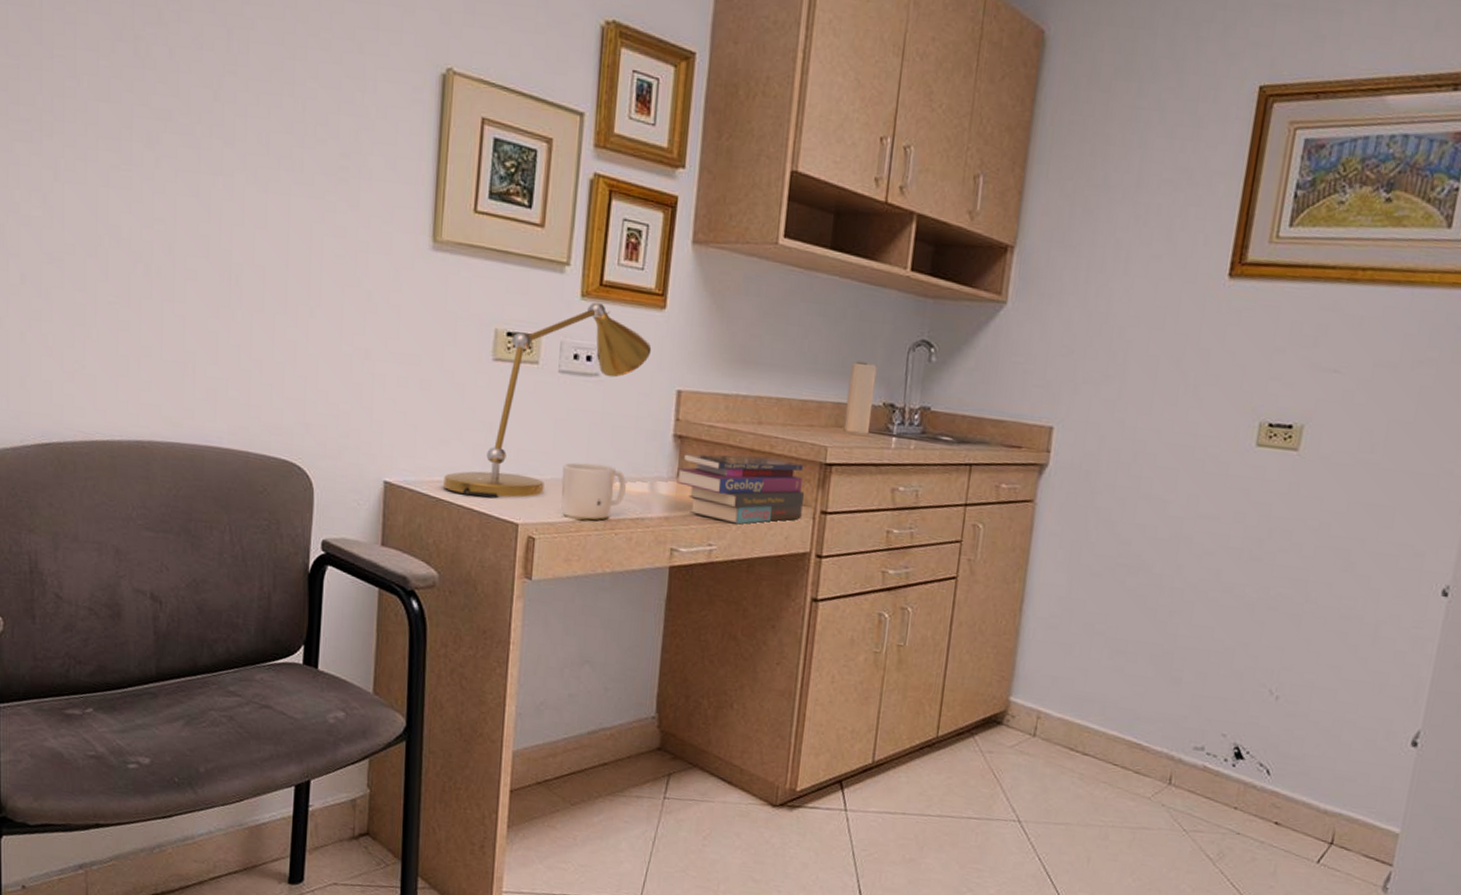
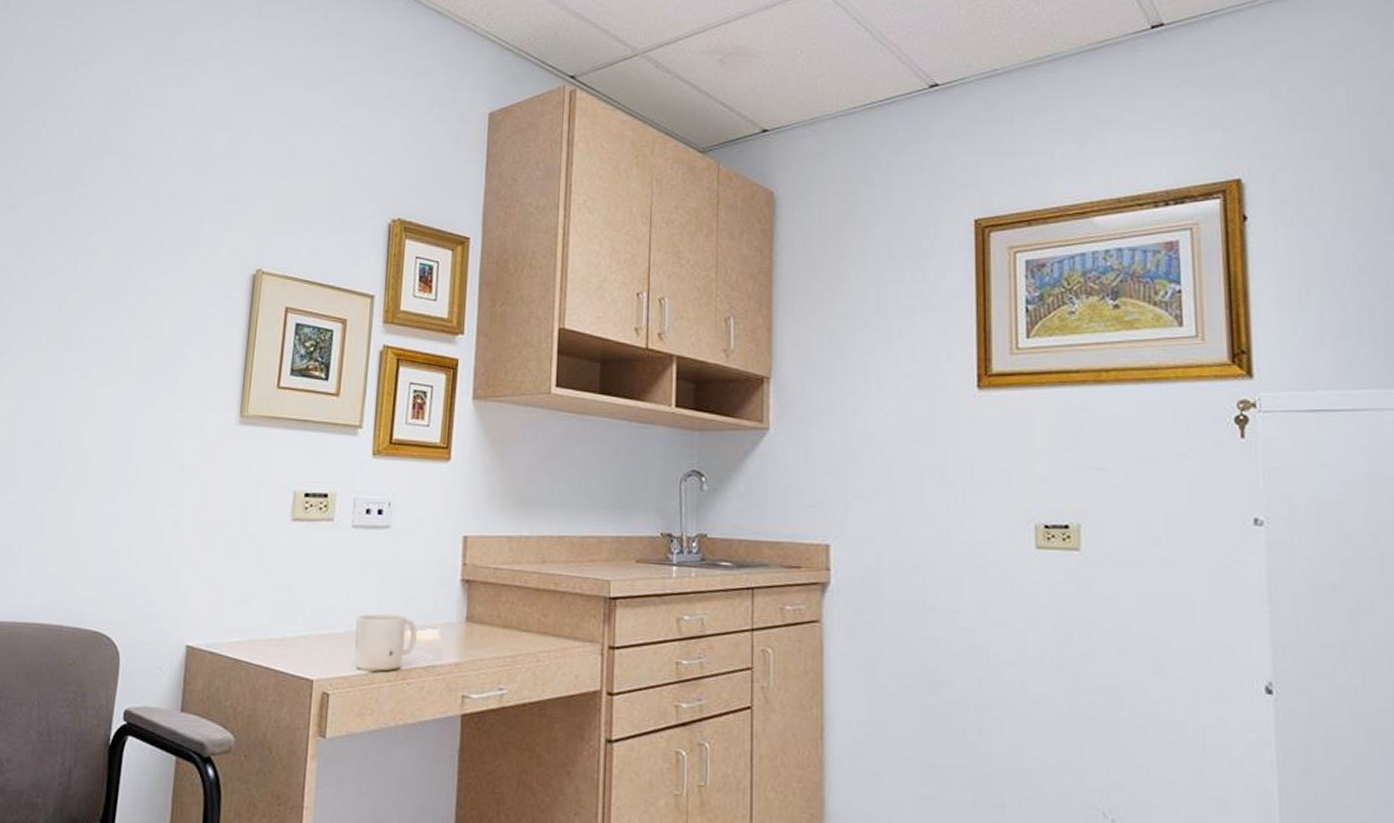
desk lamp: present [444,302,652,498] -> none [242,459,438,656]
books: present [676,454,804,525] -> none [466,594,590,666]
paper towel roll: present [843,361,878,434] -> none [624,495,652,566]

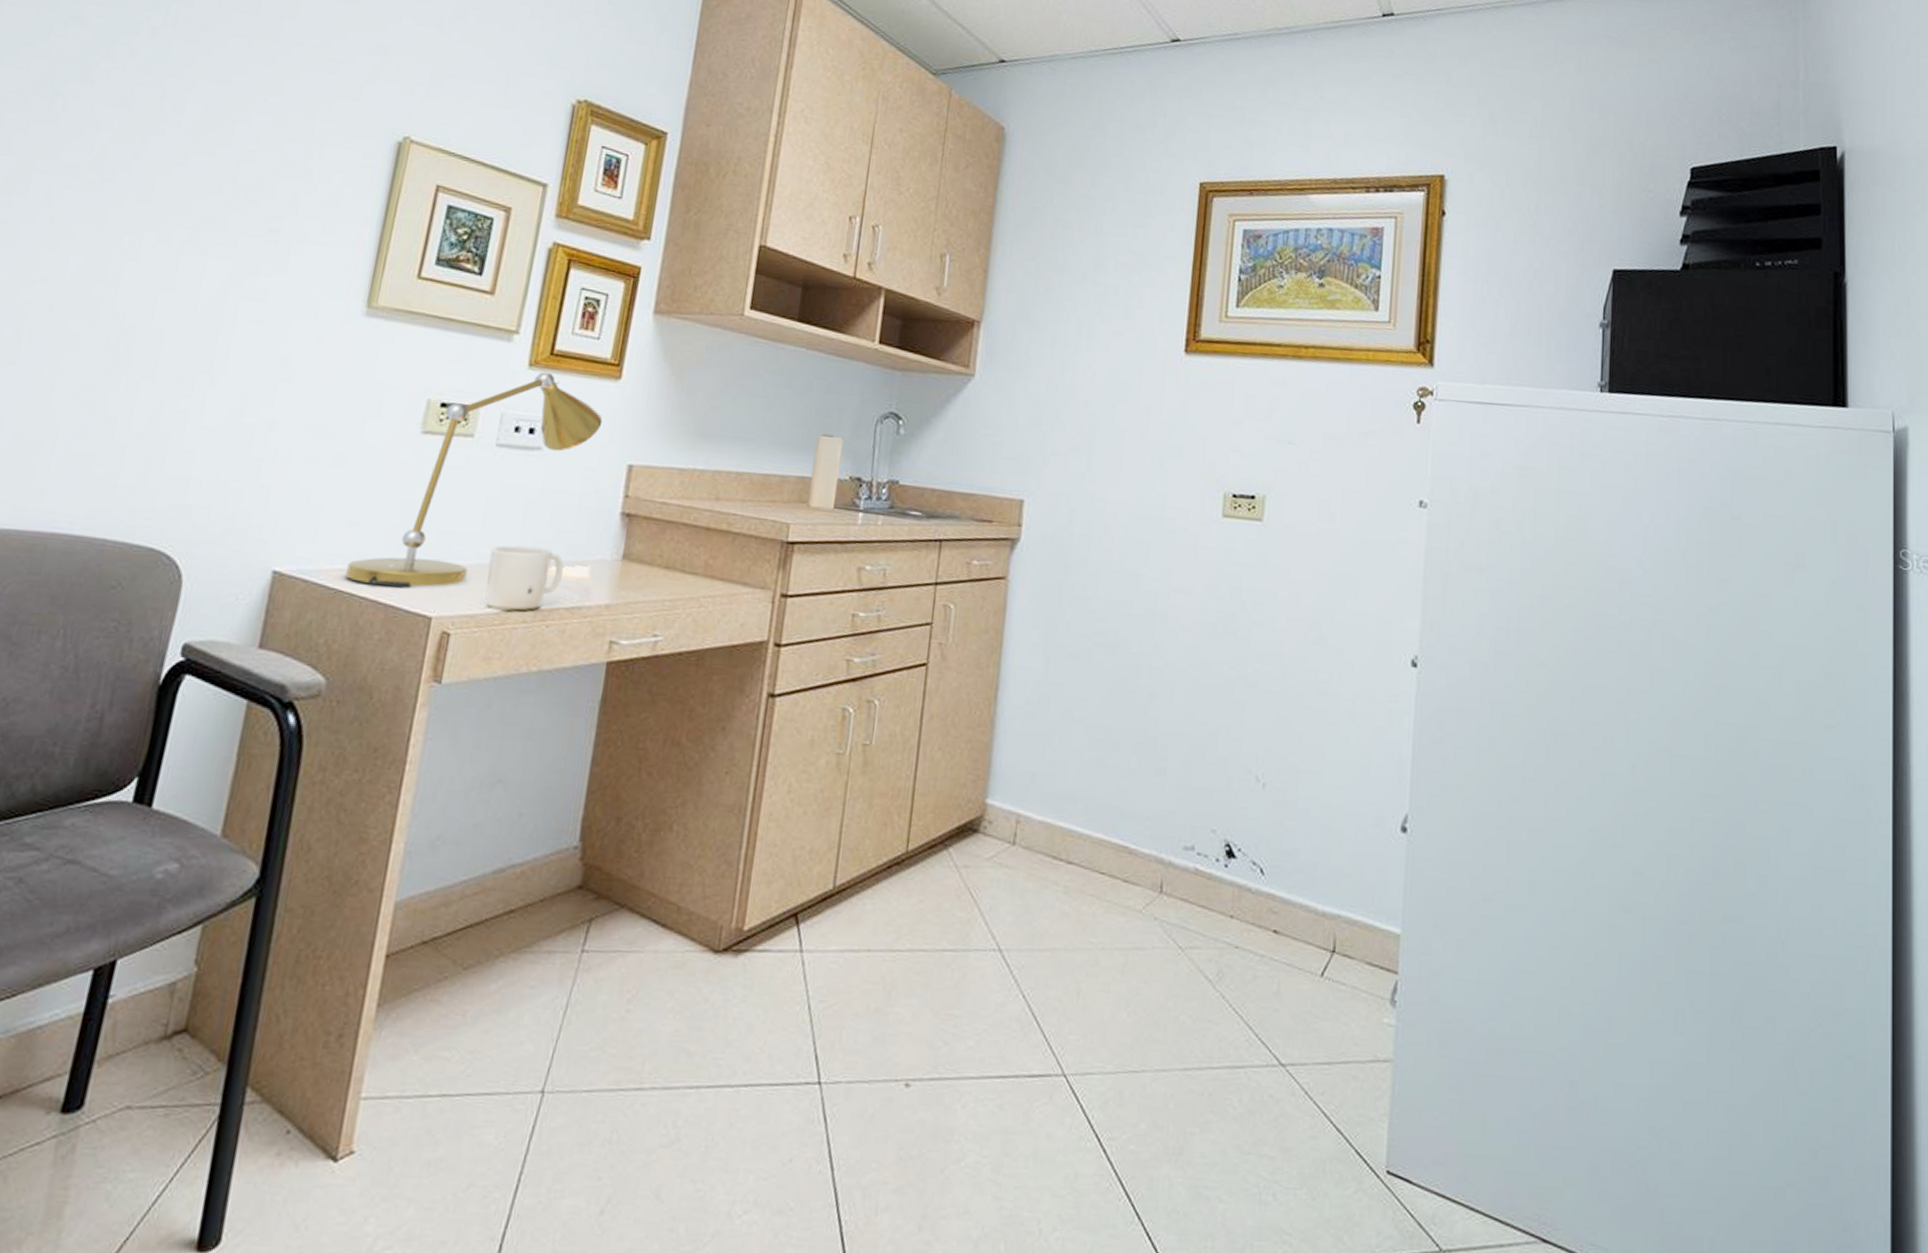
desk lamp: none [242,459,438,656] -> present [345,372,603,588]
paper towel roll: none [624,495,652,566] -> present [807,433,844,510]

